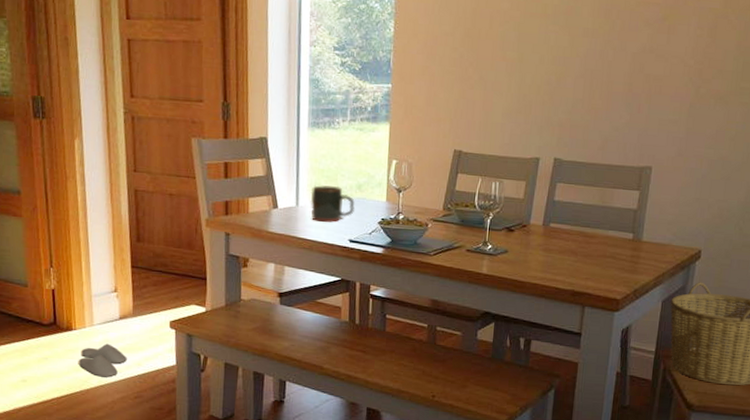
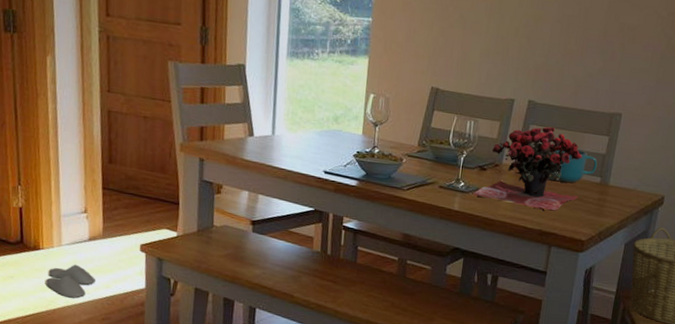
mug: present [310,185,355,222] -> none [286,115,331,153]
flower arrangement: none [500,183,613,270] -> present [471,126,583,211]
cup: none [578,206,629,241] -> present [549,149,598,184]

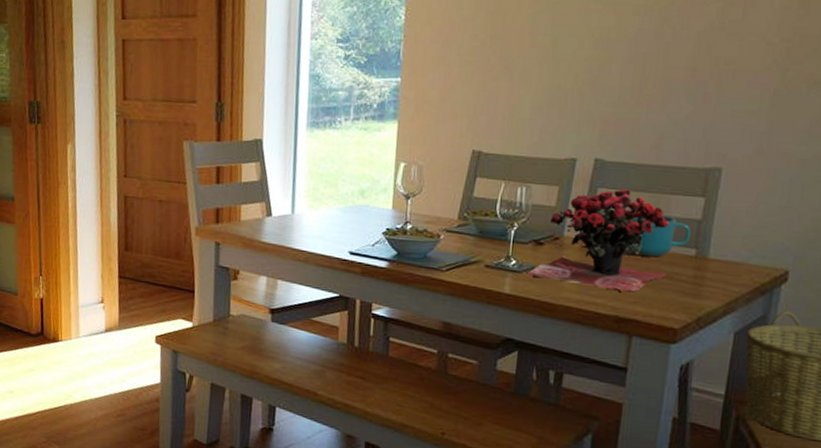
slippers: present [46,264,95,298] -> none [64,356,111,393]

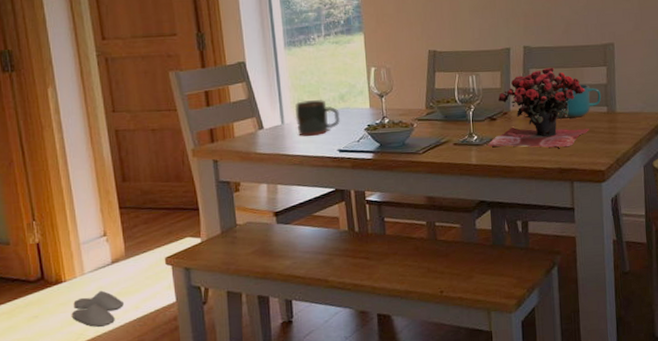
slippers: none [64,356,111,393] -> present [72,290,124,327]
mug: none [307,191,357,232] -> present [294,100,340,136]

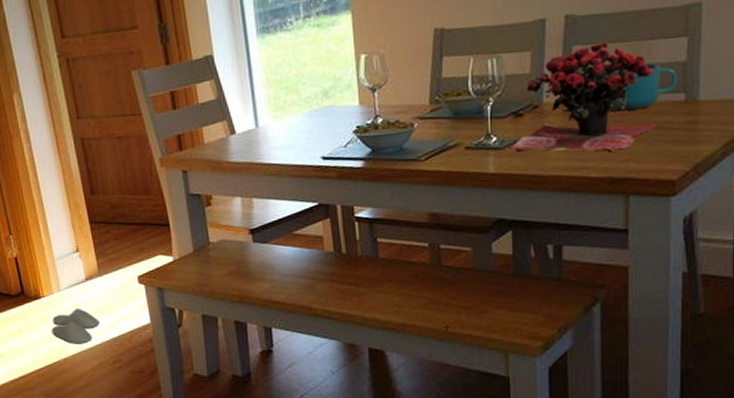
mug: present [294,100,340,136] -> none [270,97,323,141]

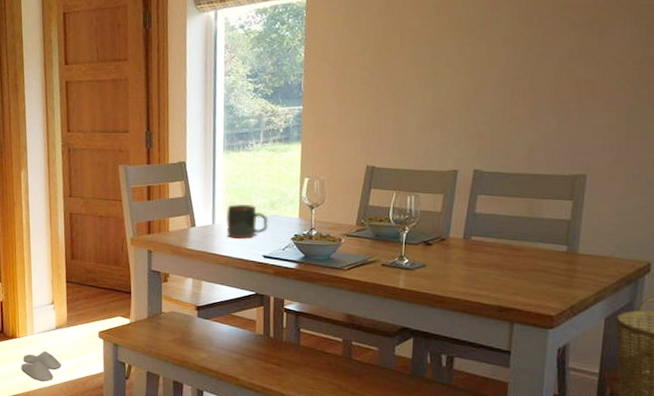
mug: none [270,97,323,141] -> present [225,204,268,239]
flower arrangement: present [509,42,656,151] -> none [417,195,543,285]
cup: present [605,63,678,111] -> none [502,217,562,254]

